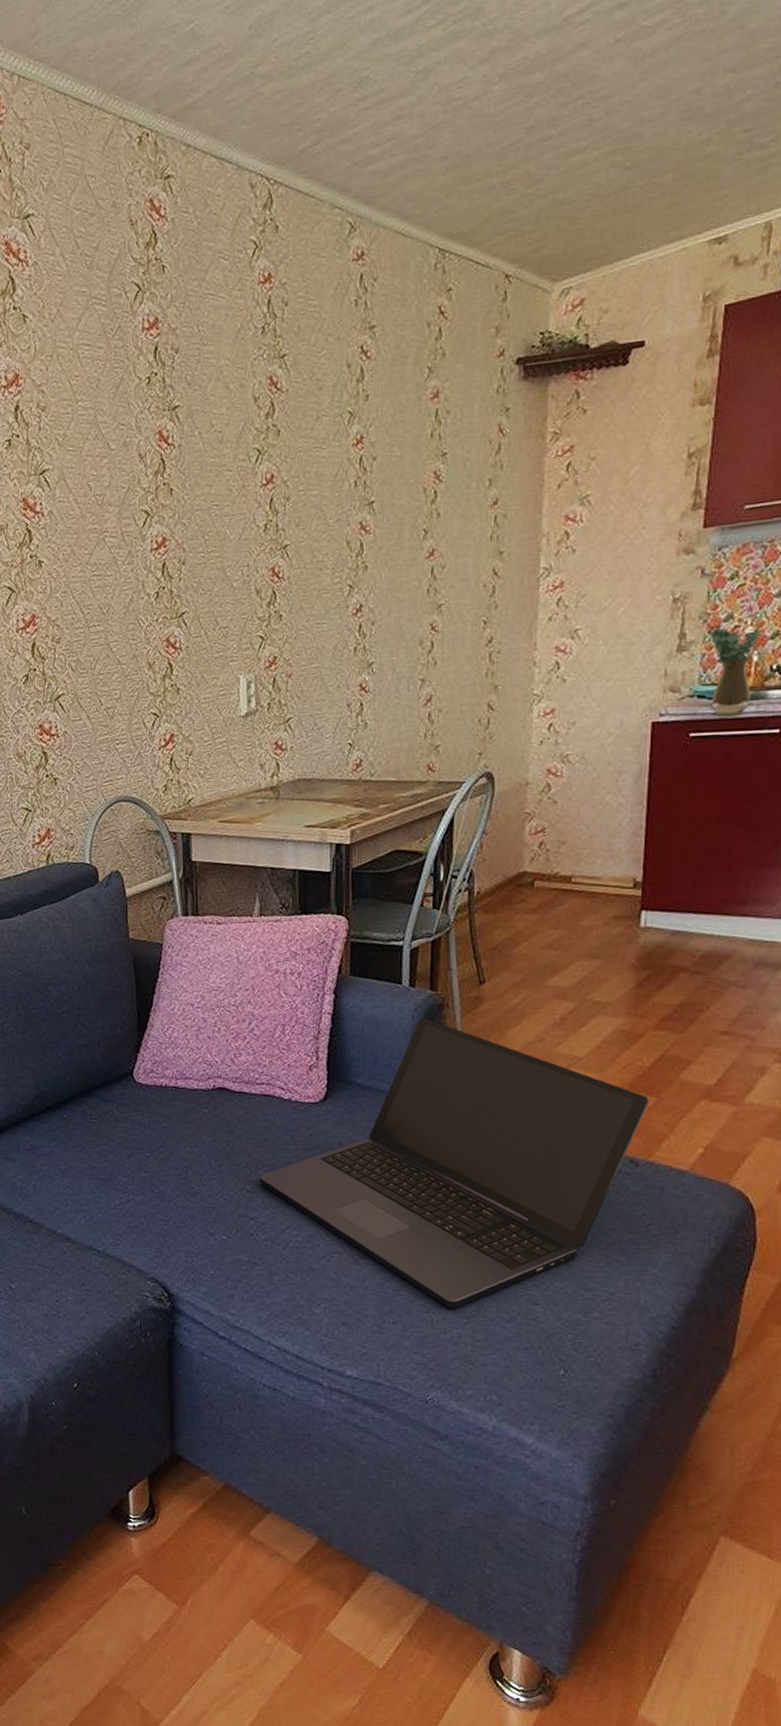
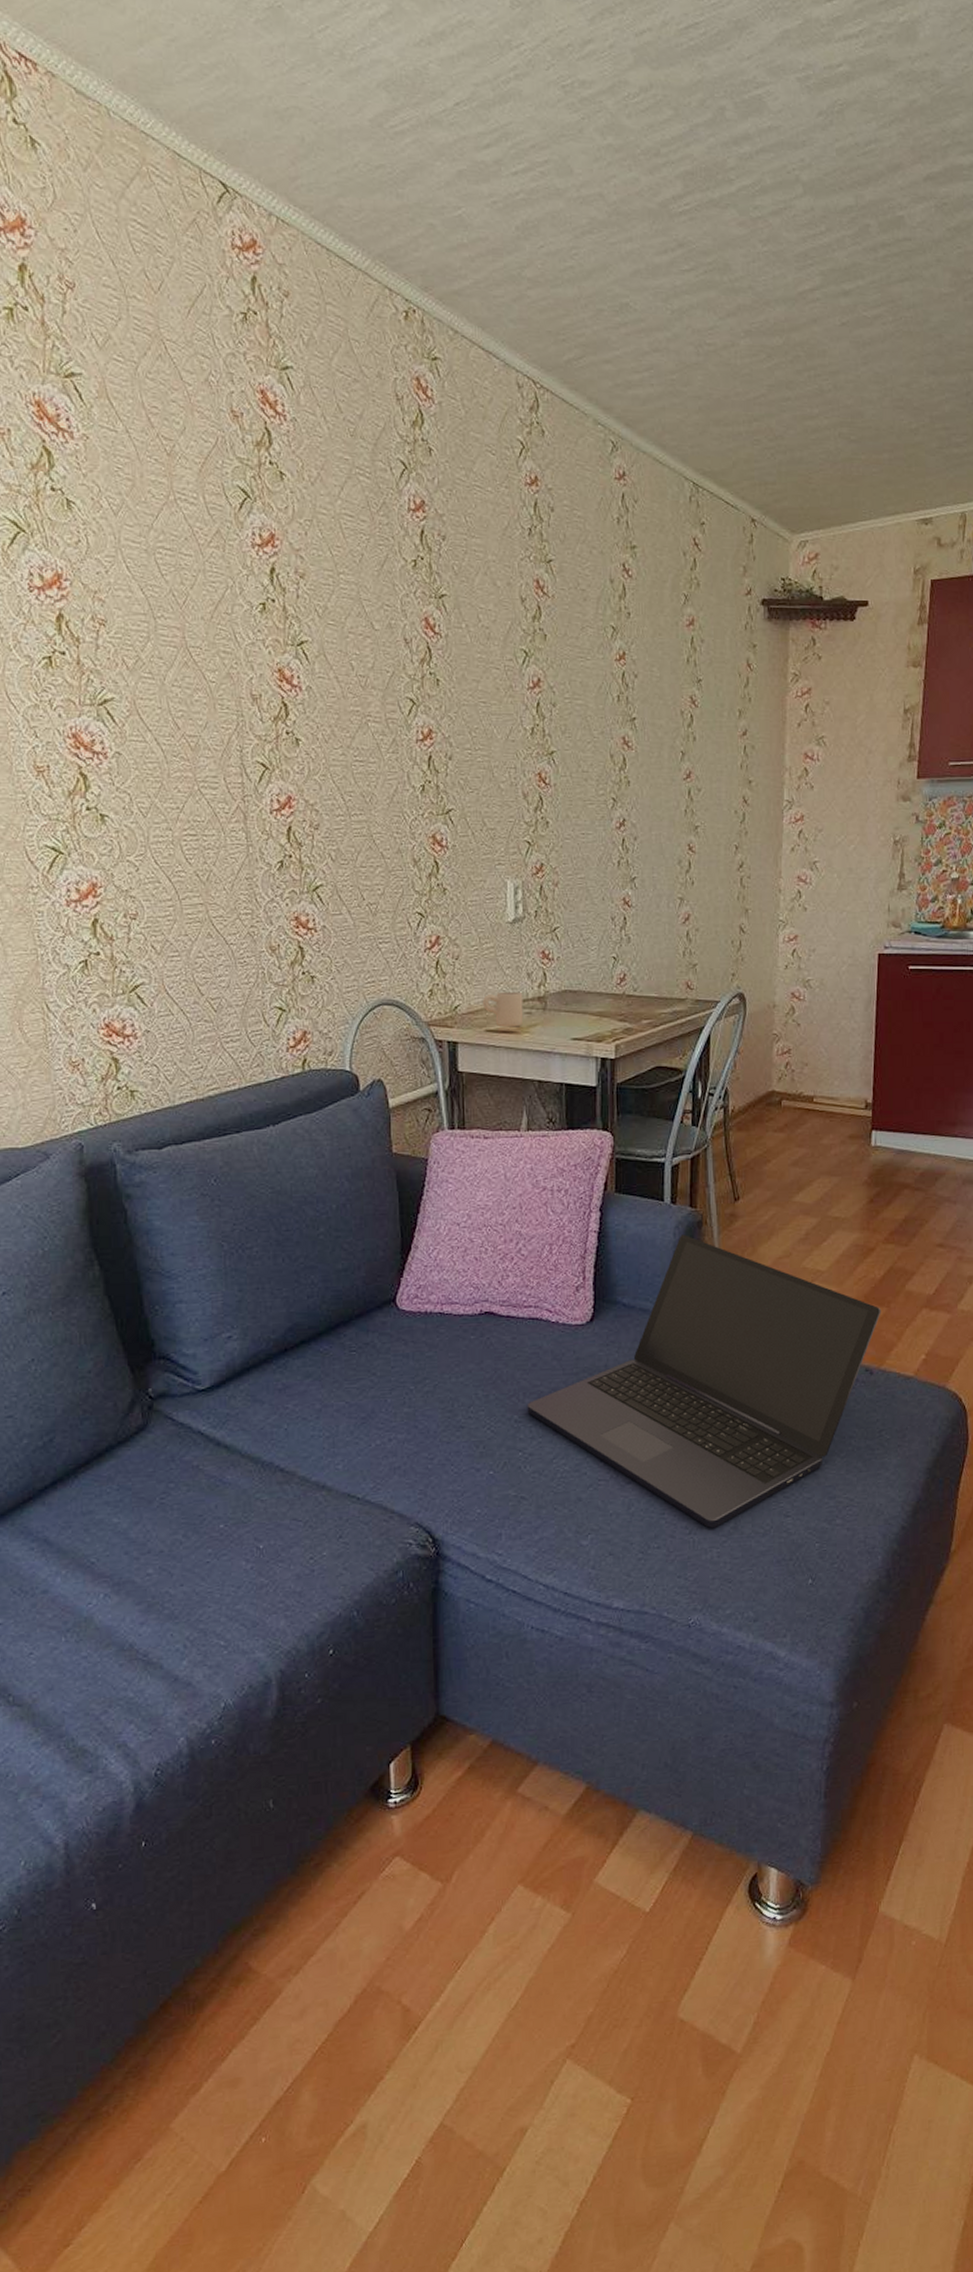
mug: none [215,782,256,818] -> present [482,991,523,1027]
vase: present [708,624,761,716] -> none [922,866,963,952]

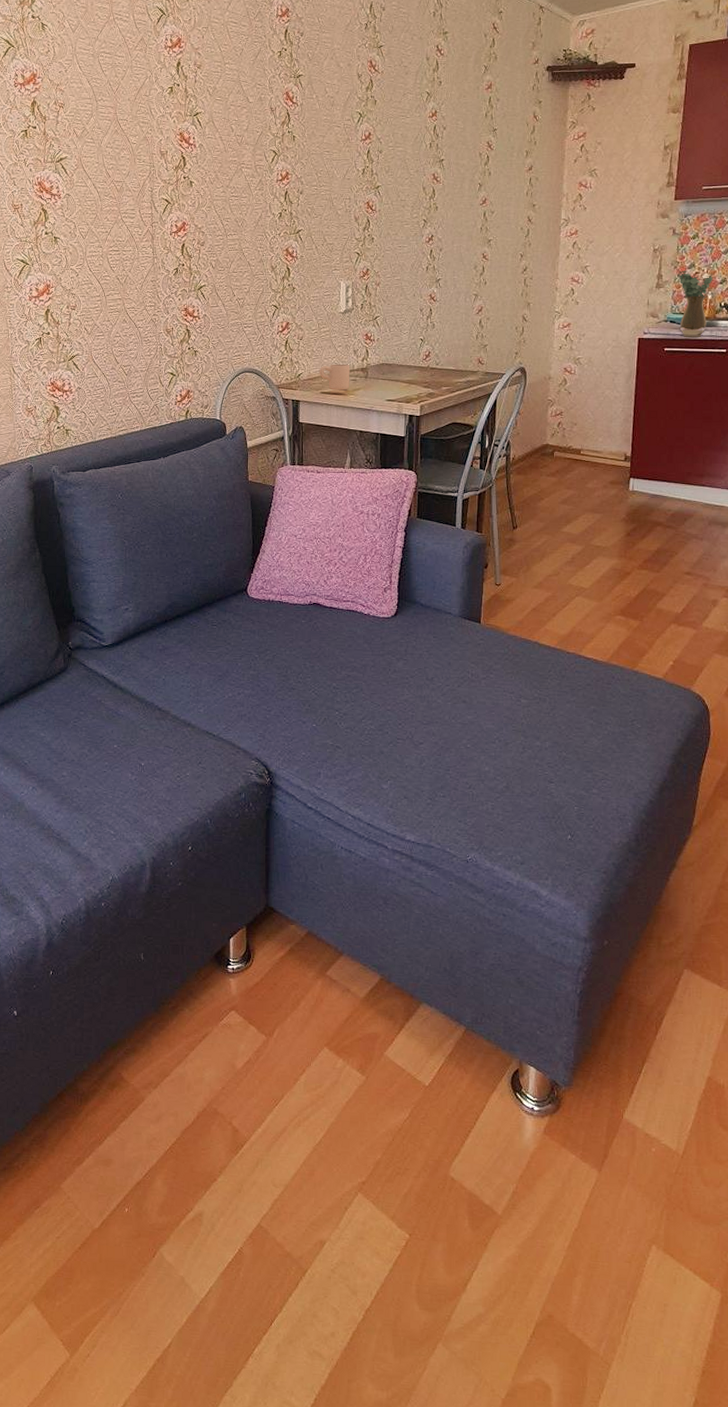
laptop: present [527,1234,881,1528] -> none [343,553,635,785]
vase: none [922,866,963,952] -> present [677,269,713,337]

